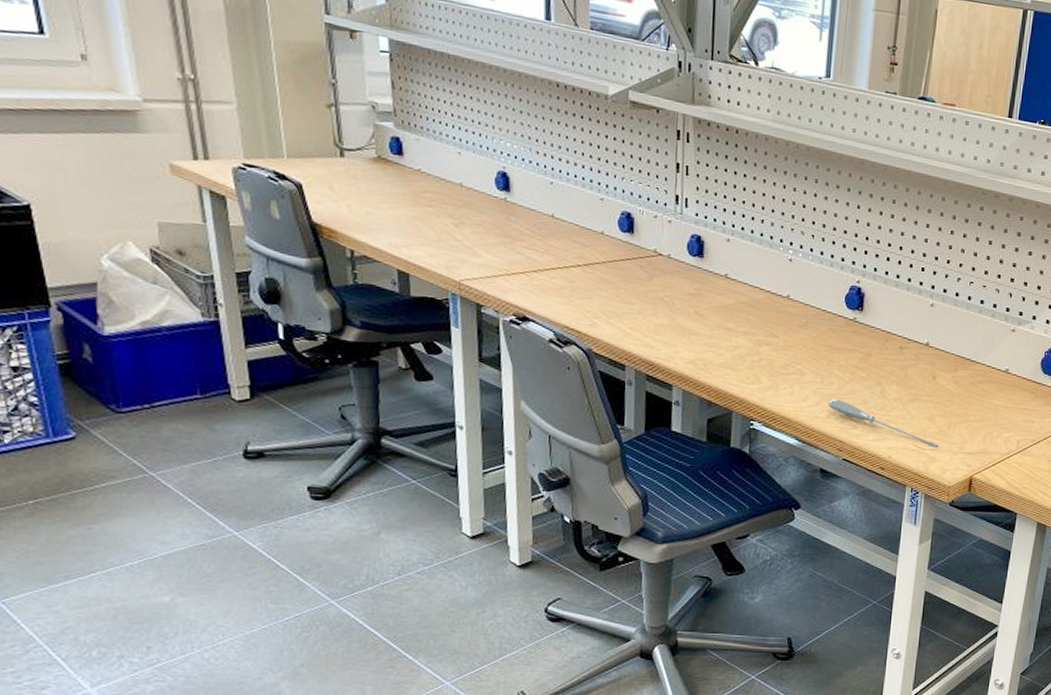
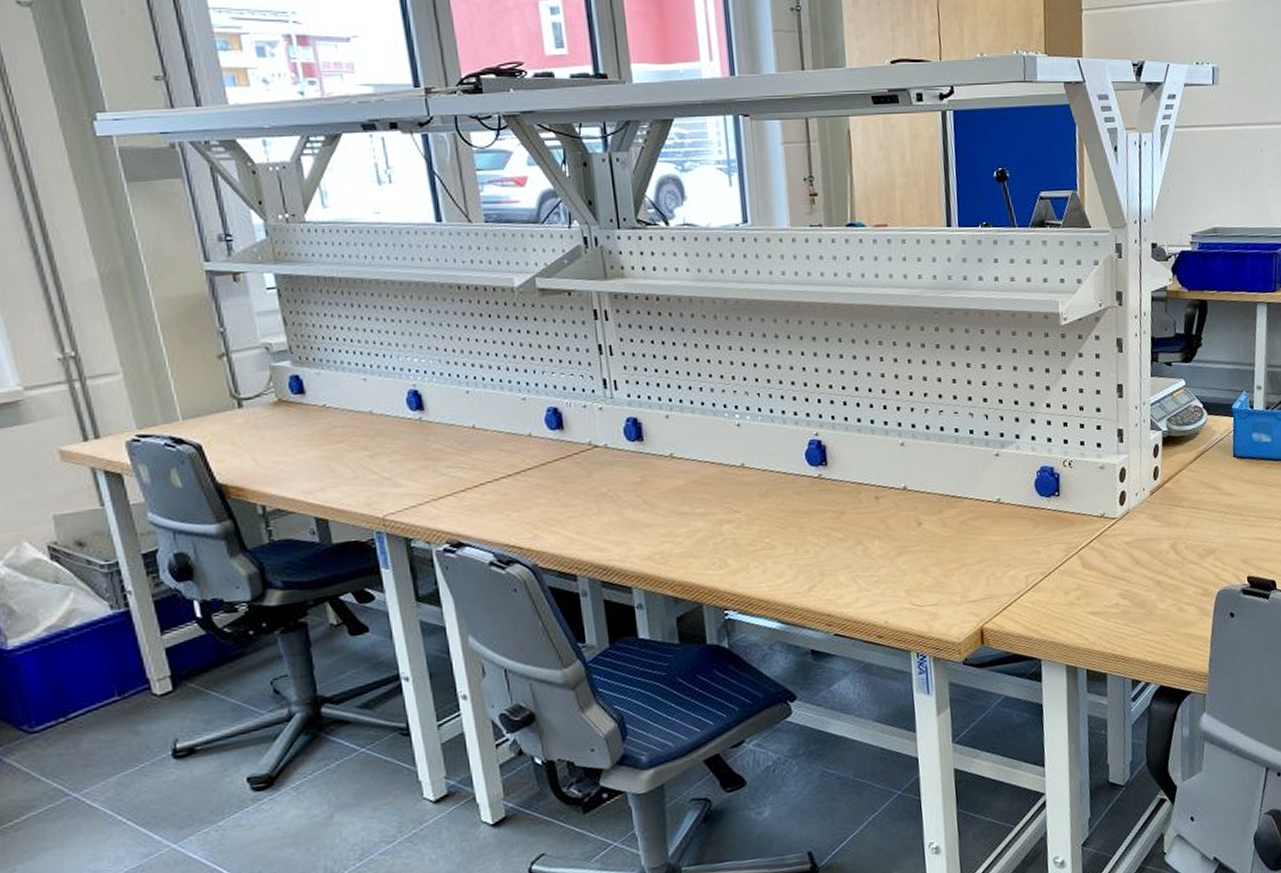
screwdriver: present [828,399,939,448] -> none [807,568,939,602]

